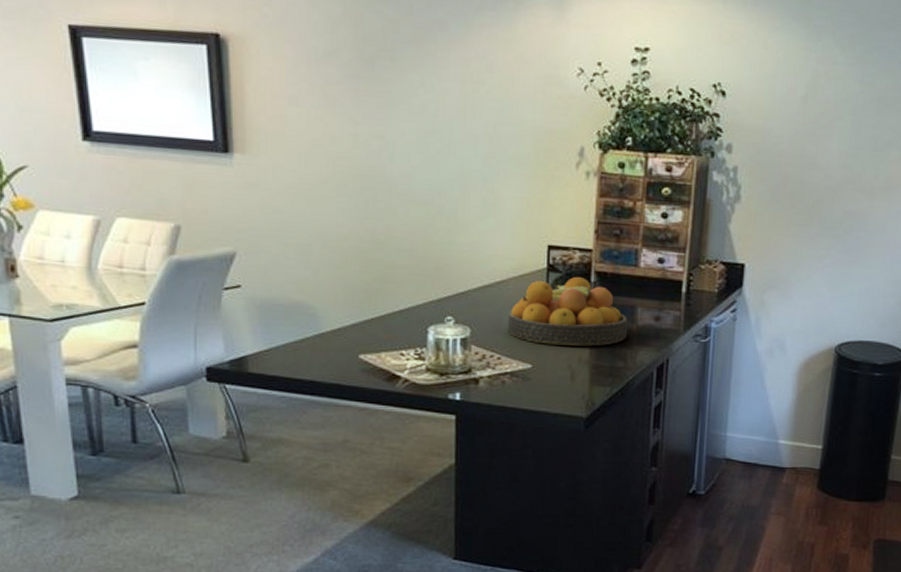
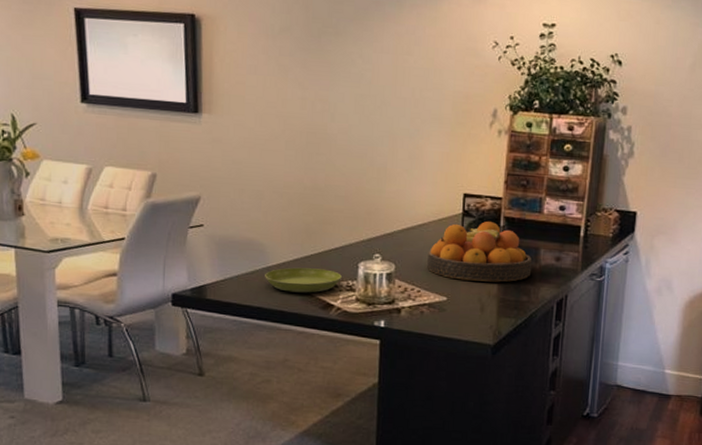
saucer: none [317,333,408,363] -> present [265,267,342,293]

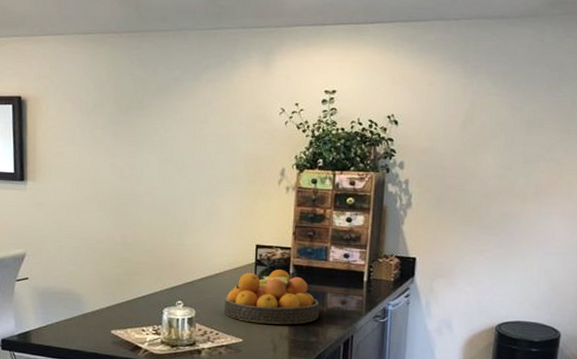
saucer: present [265,267,342,293] -> none [81,314,148,337]

